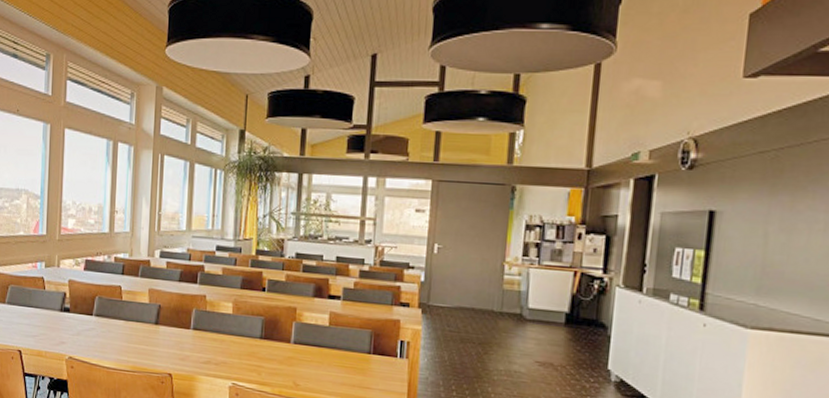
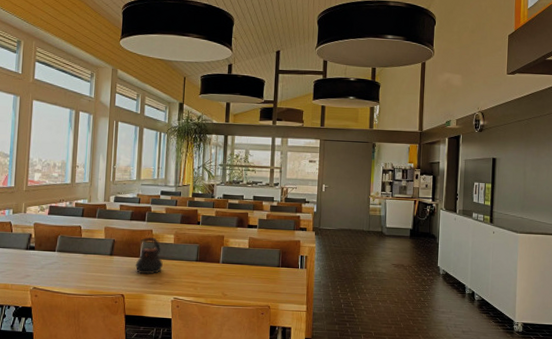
teapot: none [185,304,219,352] -> present [135,237,163,275]

